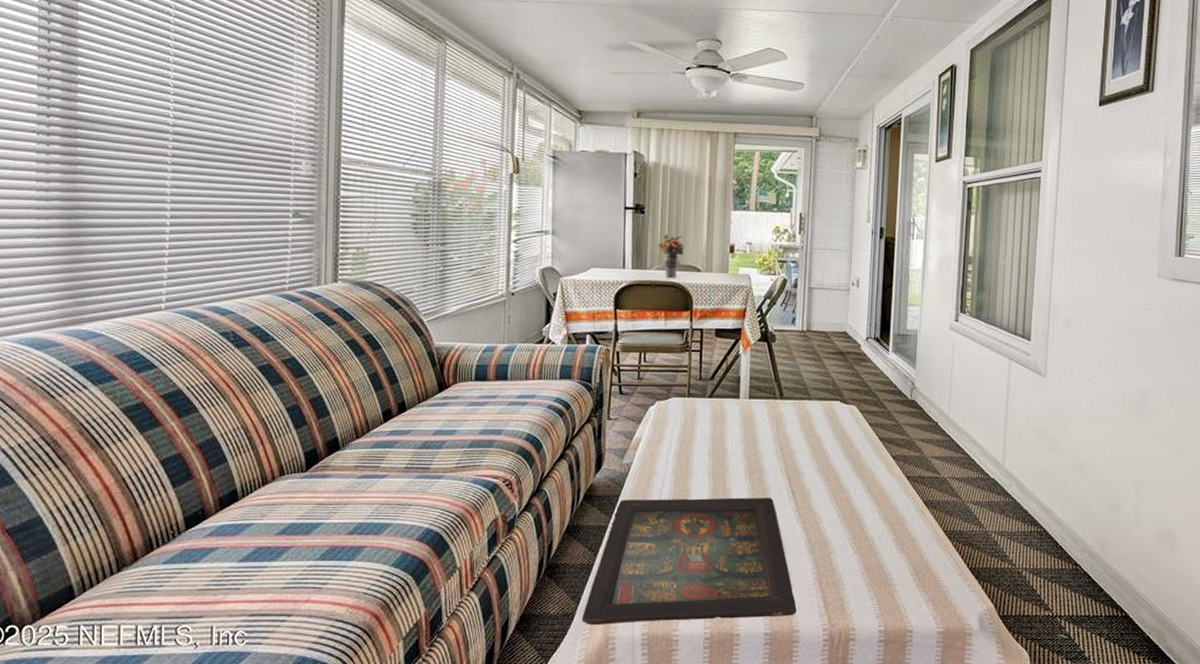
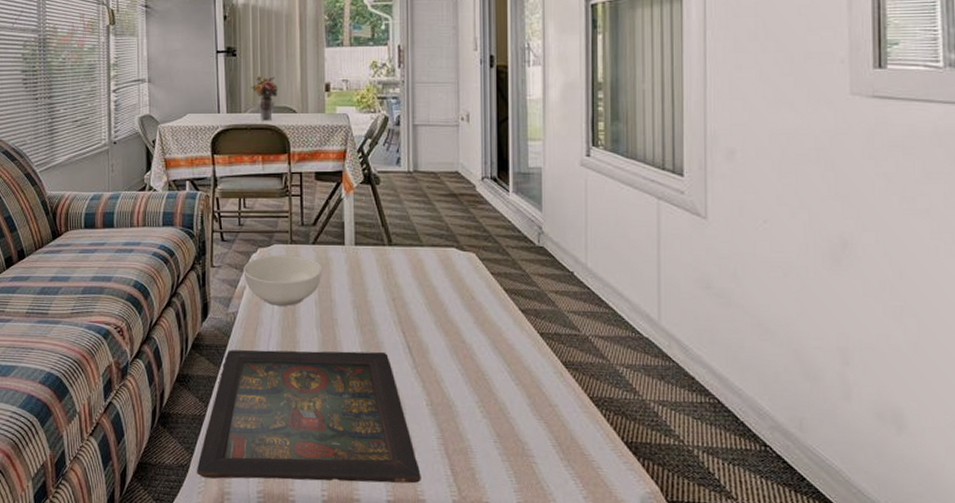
bowl: none [640,407,718,456] -> present [243,255,323,306]

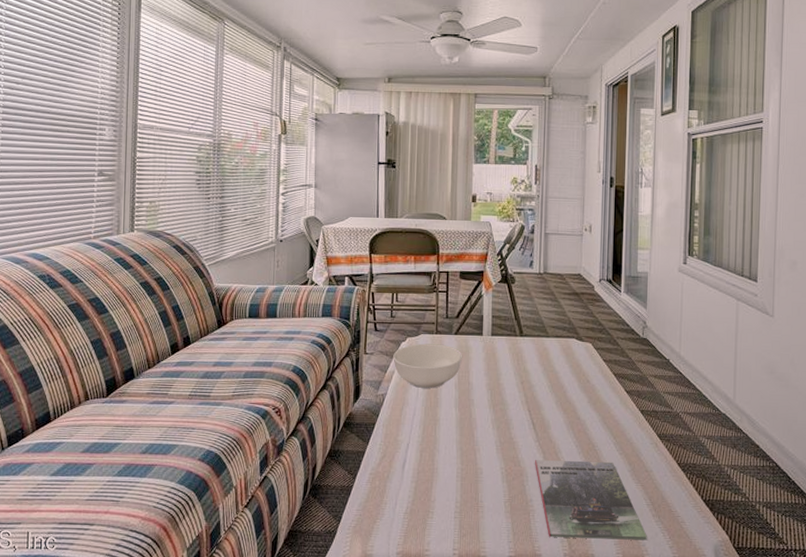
icon panel: present [196,350,421,484] -> none [342,427,539,543]
flower arrangement: present [251,75,278,122] -> none [407,185,431,226]
magazine: none [413,390,554,489] -> present [535,460,647,541]

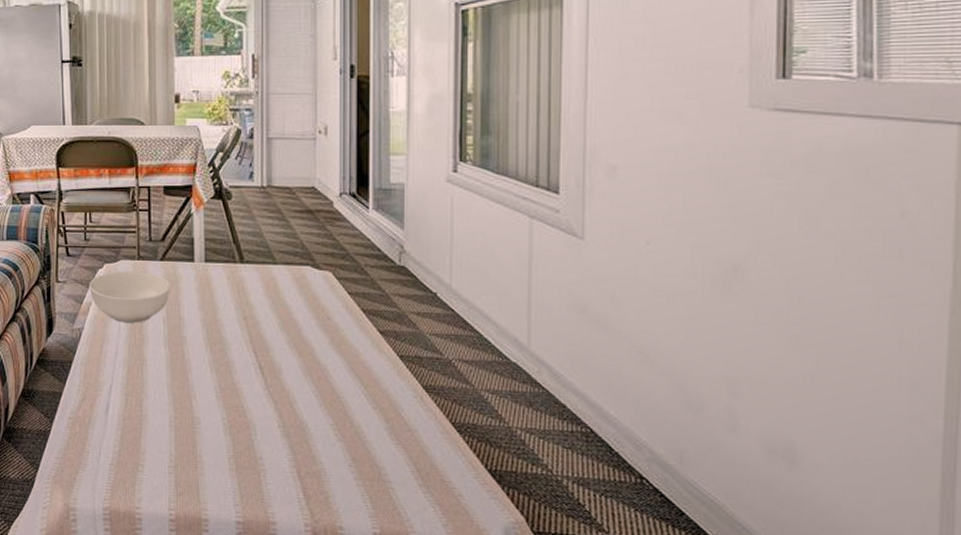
magazine: present [535,460,647,541] -> none [264,411,412,515]

